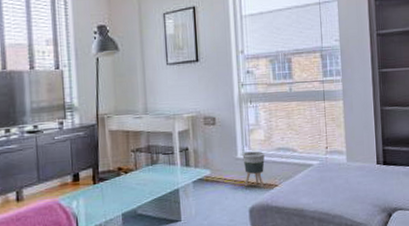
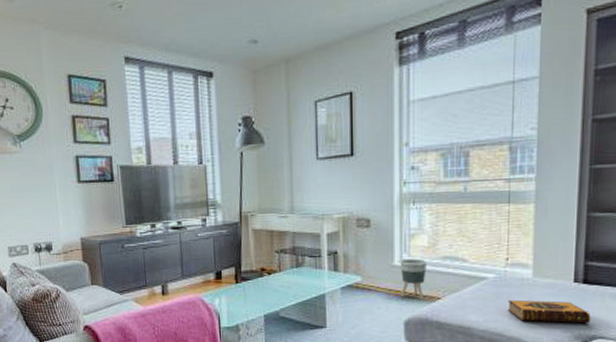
hardback book: none [330,180,392,201] -> present [507,299,591,324]

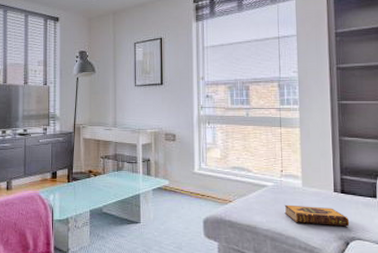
planter: present [400,258,426,300] -> none [199,167,220,202]

